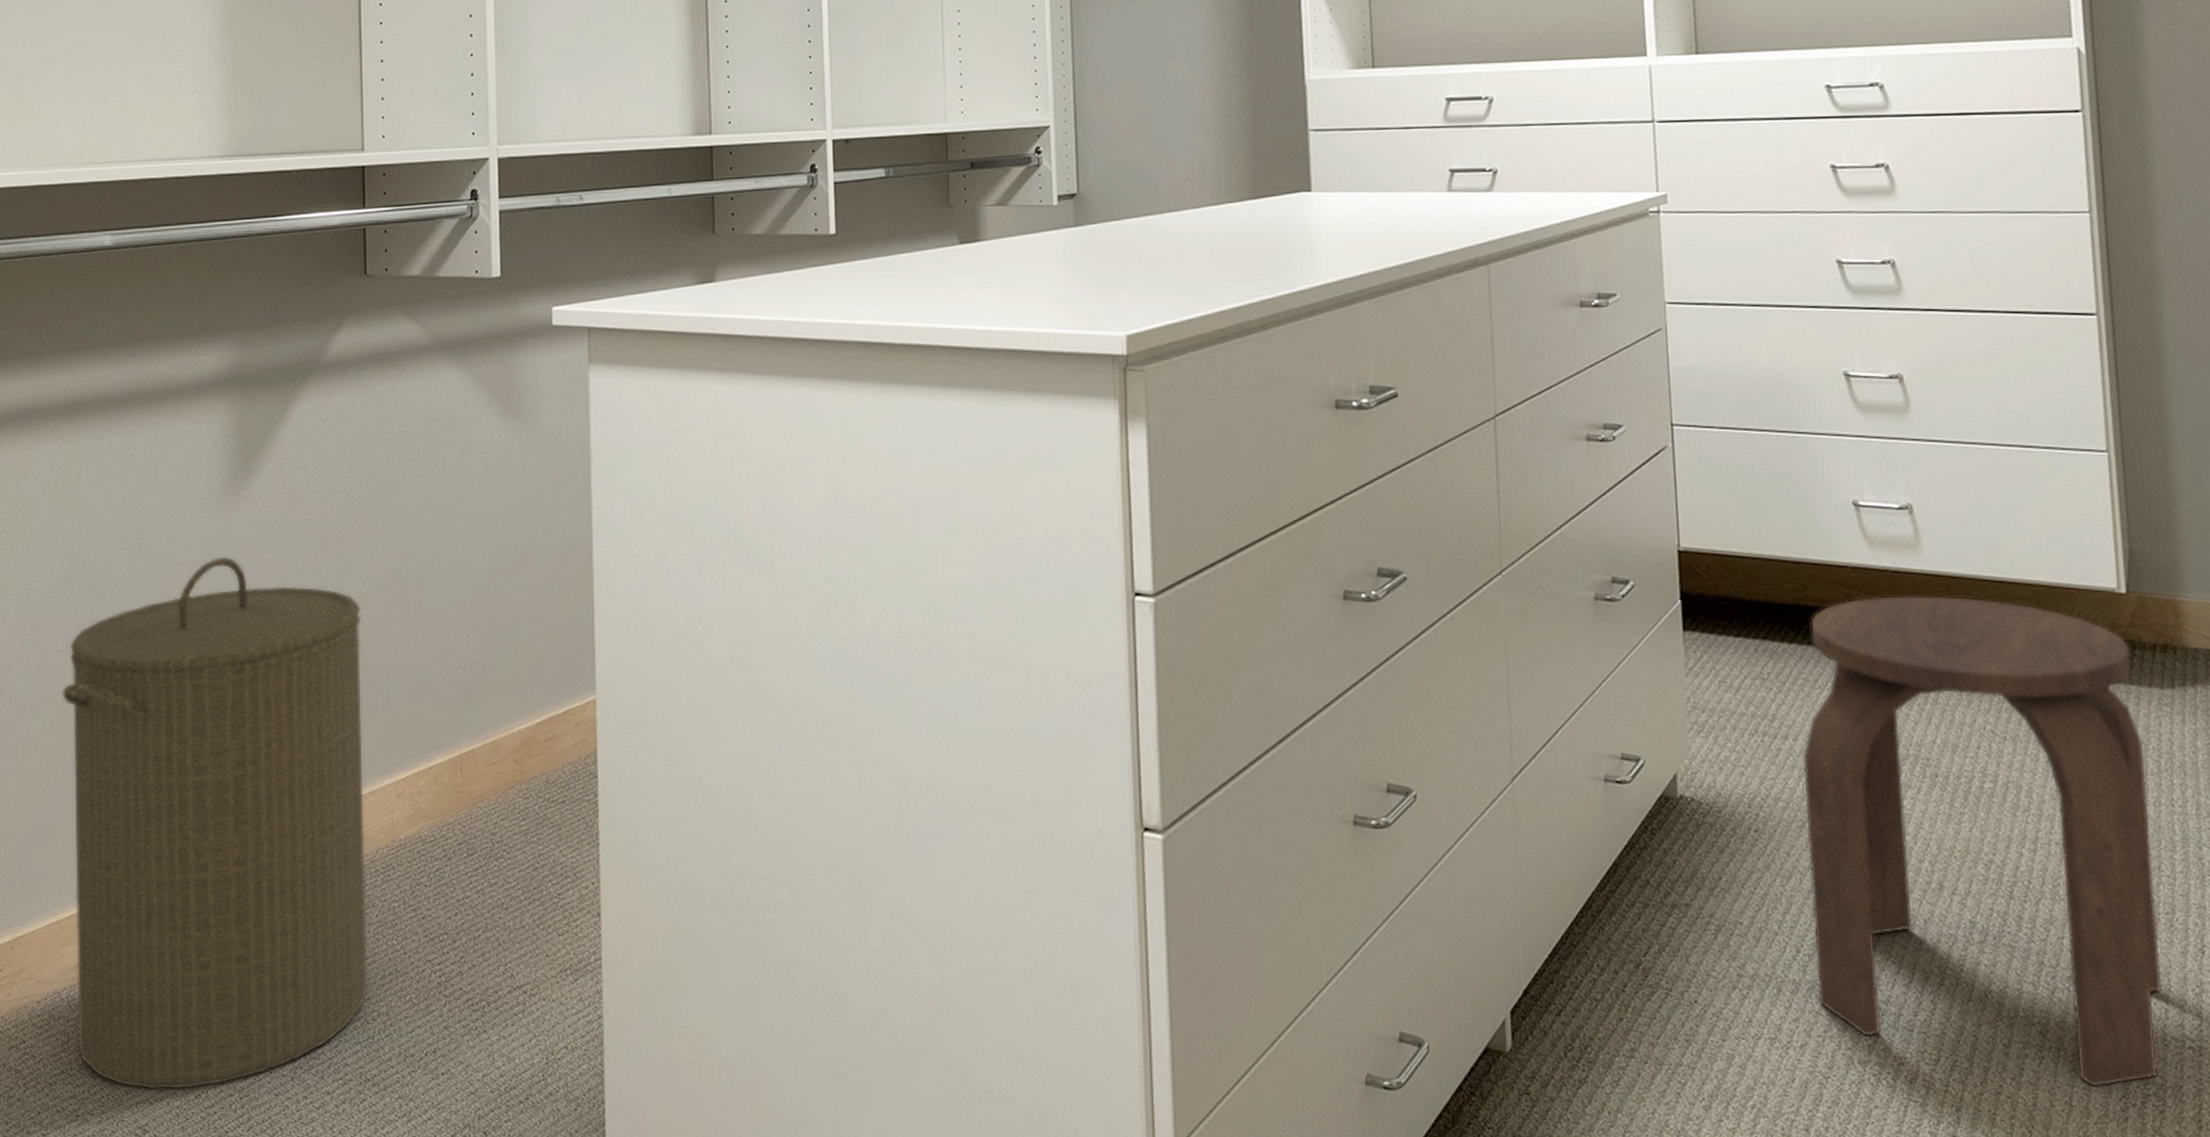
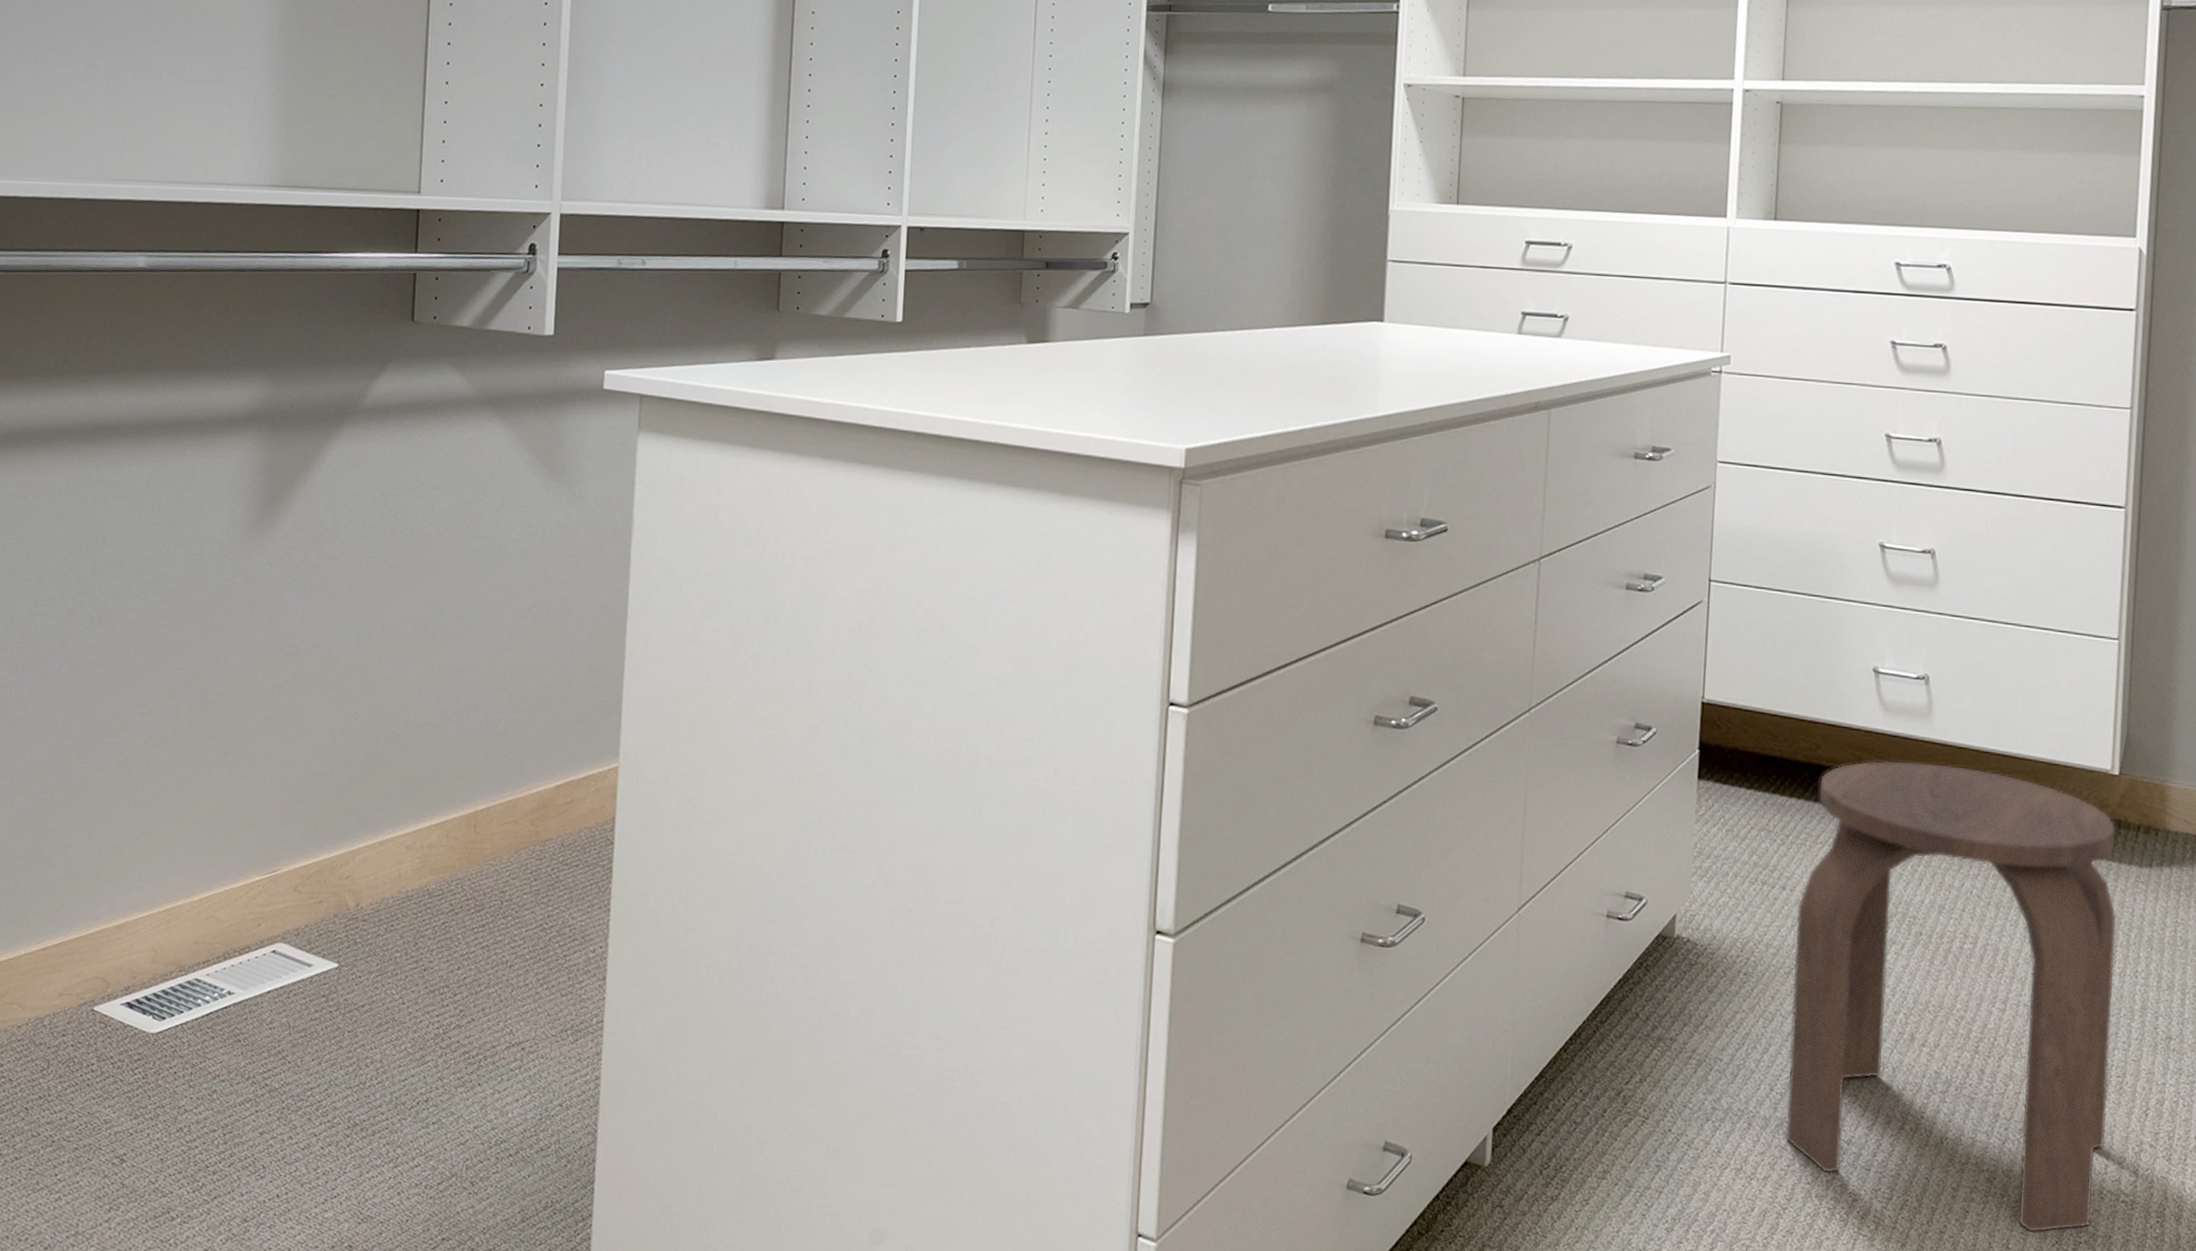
laundry hamper: present [62,556,368,1090] -> none [57,595,384,1123]

